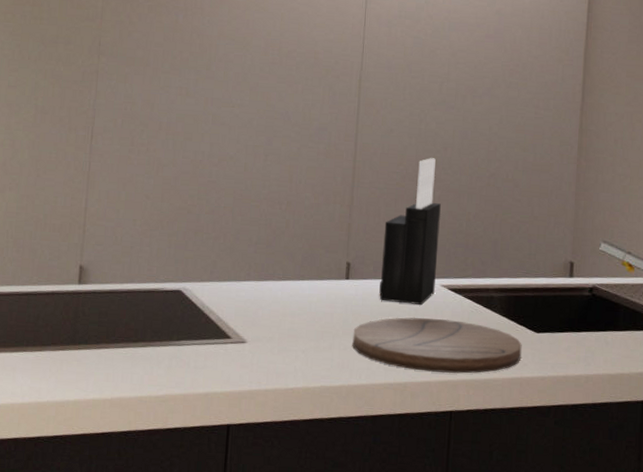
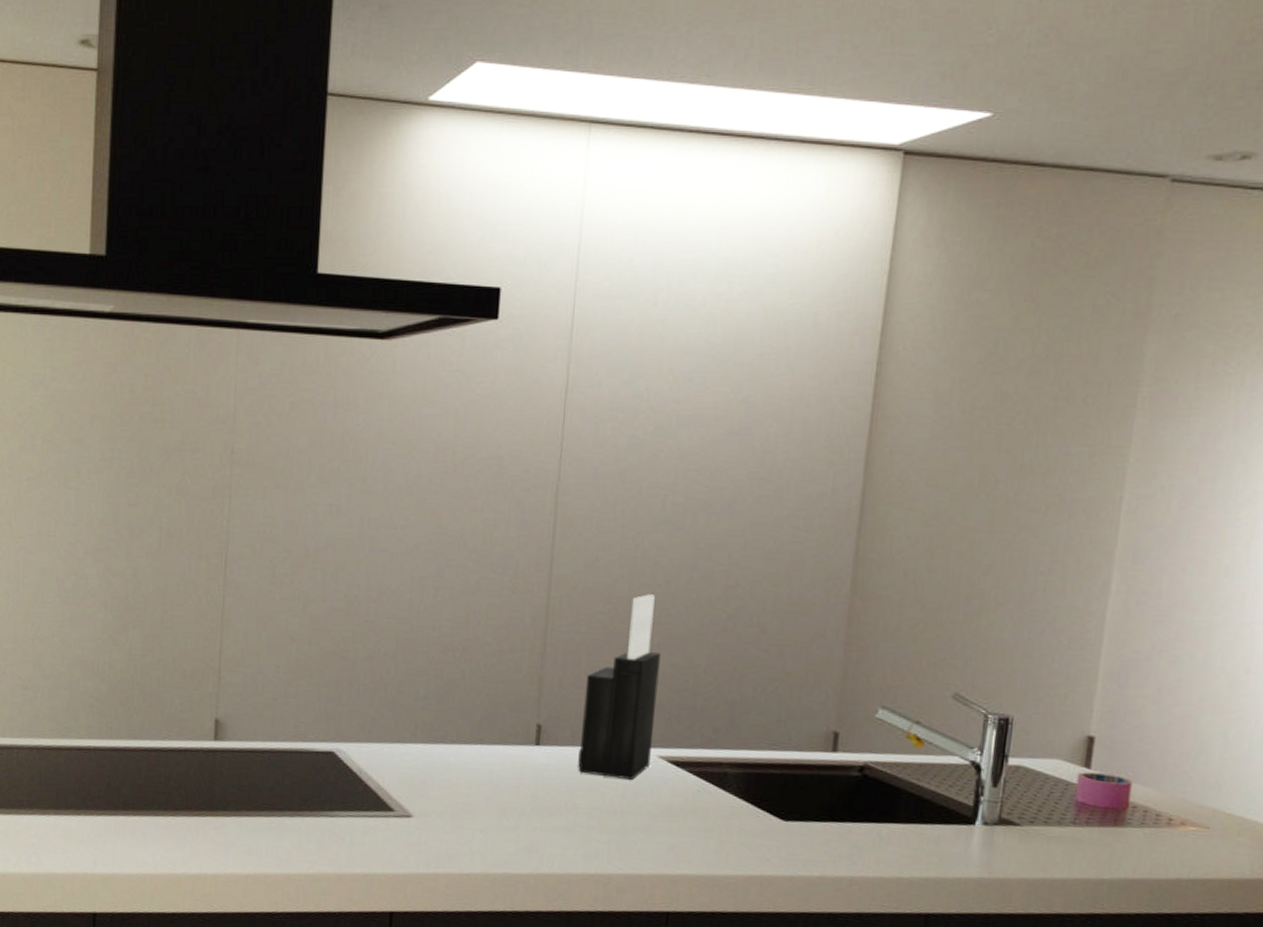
cutting board: present [352,317,522,374] -> none [543,794,764,868]

